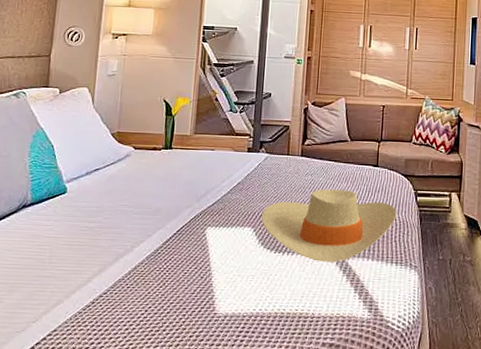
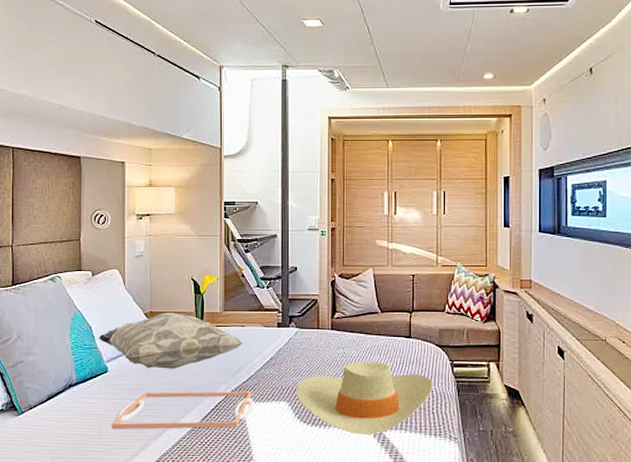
decorative pillow: none [60,133,211,192] -> present [98,313,243,369]
serving tray: none [65,215,218,254] -> present [111,391,254,430]

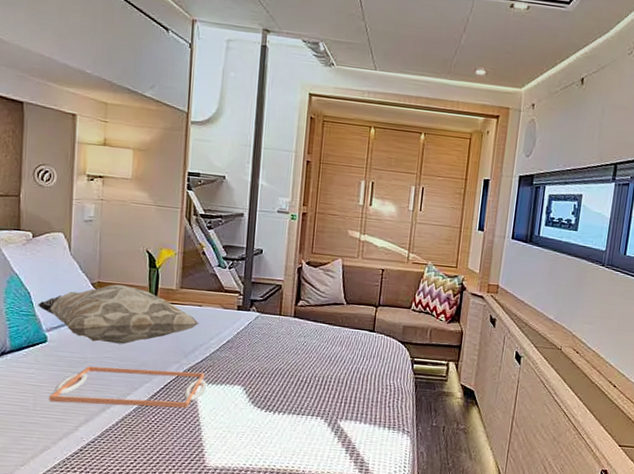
straw hat: present [296,362,433,435] -> none [252,351,392,424]

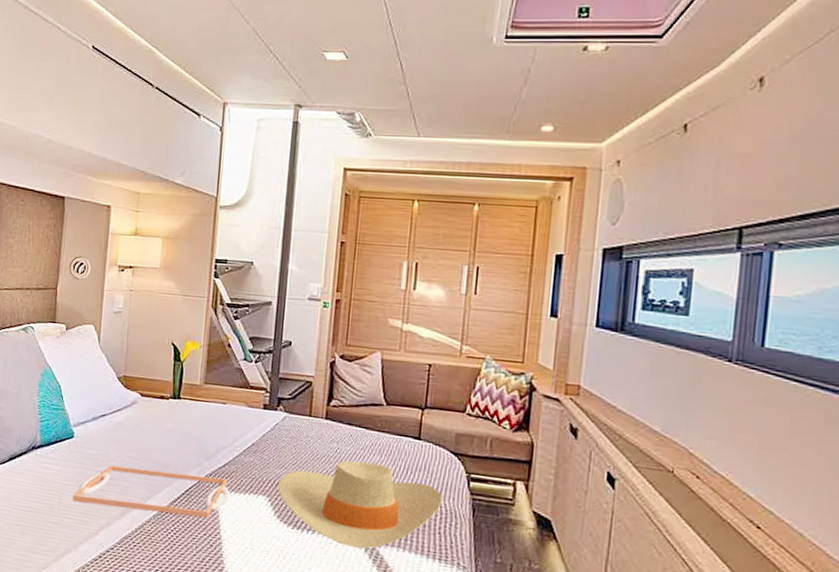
decorative pillow: present [37,284,199,345] -> none [67,378,223,444]
straw hat: none [252,351,392,424] -> present [278,460,443,549]

